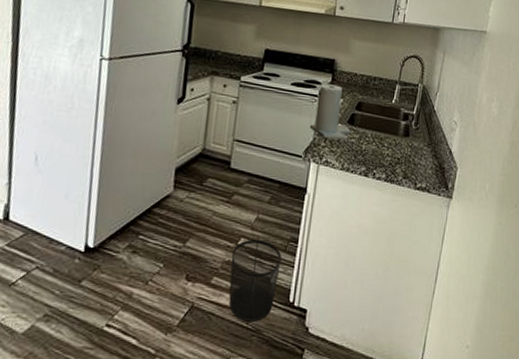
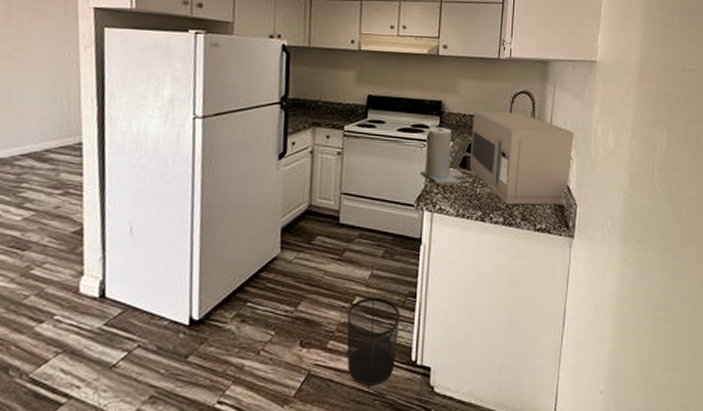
microwave: none [357,71,459,167] -> present [470,111,574,206]

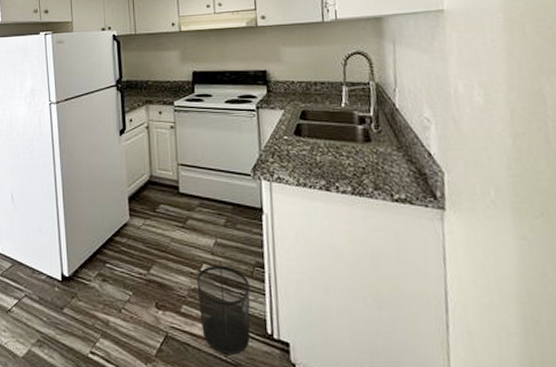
paper towel: present [420,127,463,186] -> none [253,96,300,154]
microwave: present [470,111,574,206] -> none [302,75,430,173]

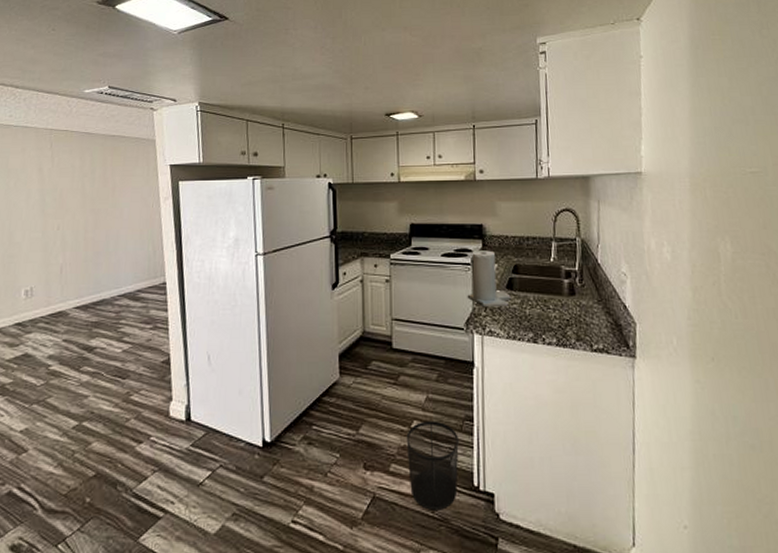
paper towel: none [253,96,300,154] -> present [467,250,511,308]

